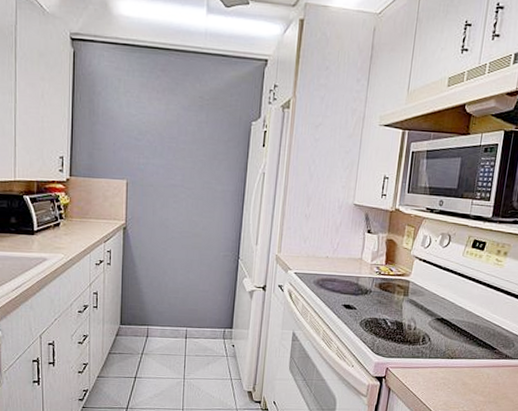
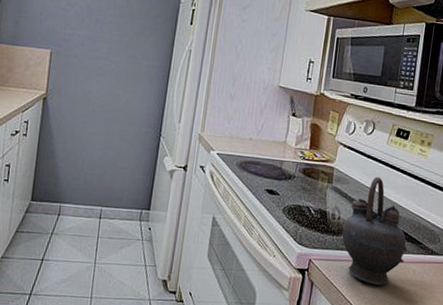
teapot: none [417,287,482,389] -> present [342,176,408,286]

